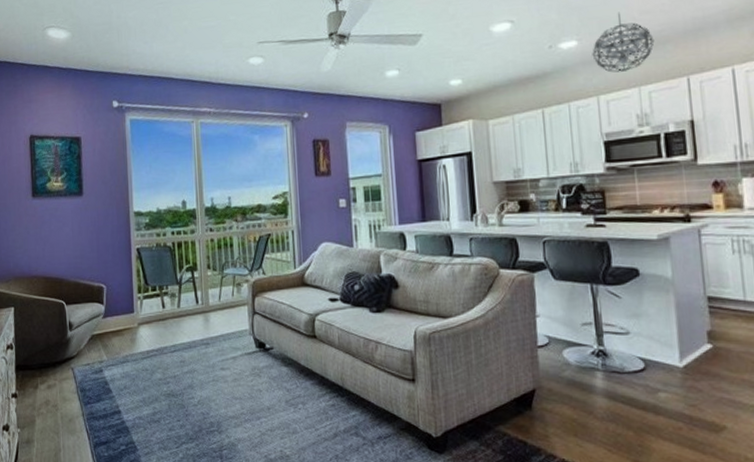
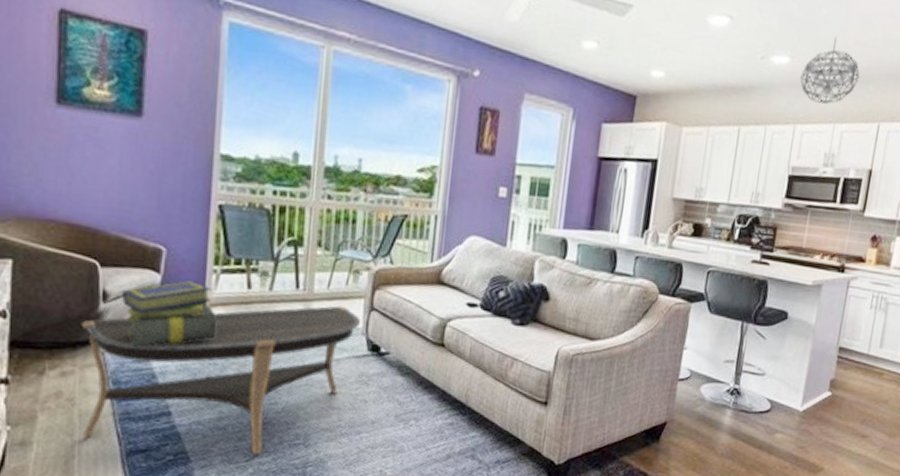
coffee table: none [57,313,247,442] -> present [81,305,360,455]
stack of books: none [81,308,144,362] -> present [122,280,216,347]

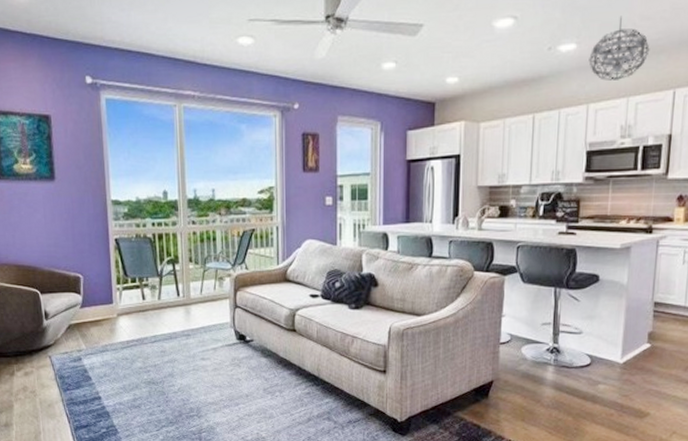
coffee table: present [81,305,360,455] -> none [33,306,228,426]
stack of books: present [122,280,216,347] -> none [57,298,124,350]

